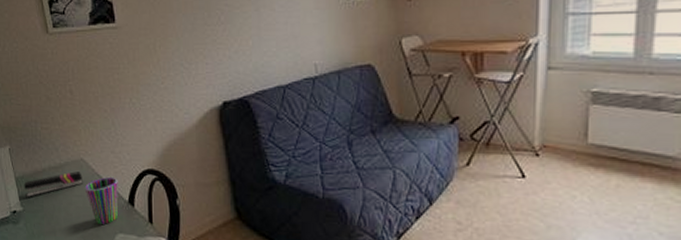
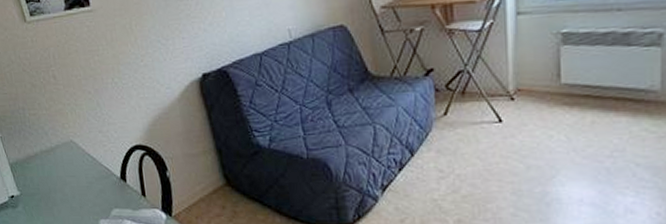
stapler: present [24,171,83,198] -> none [18,153,75,183]
cup: present [84,177,118,225] -> none [76,156,112,202]

